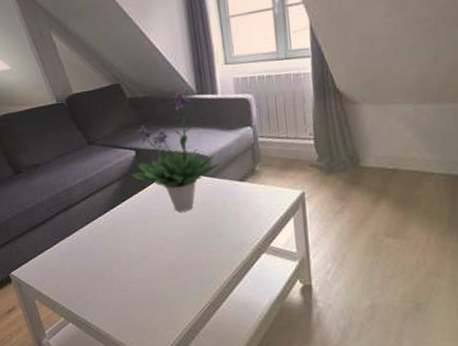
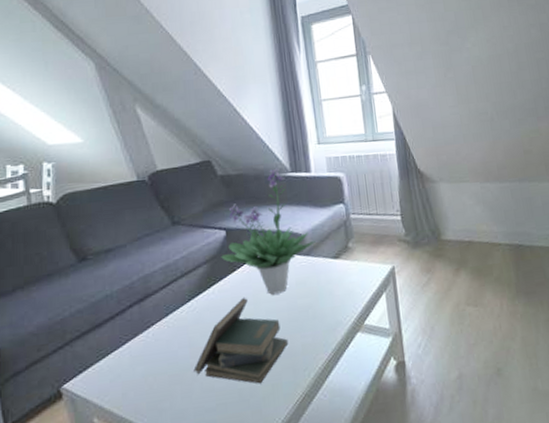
book: none [111,212,195,290] -> present [193,297,289,384]

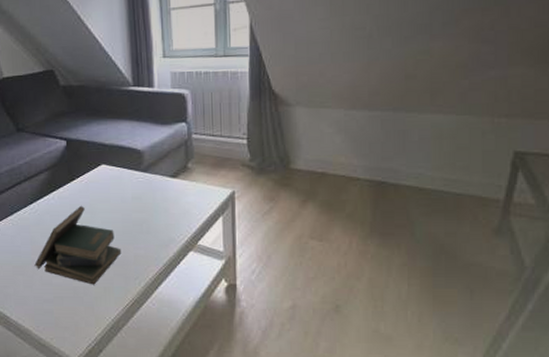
potted plant: present [221,168,316,295] -> none [61,81,154,206]

